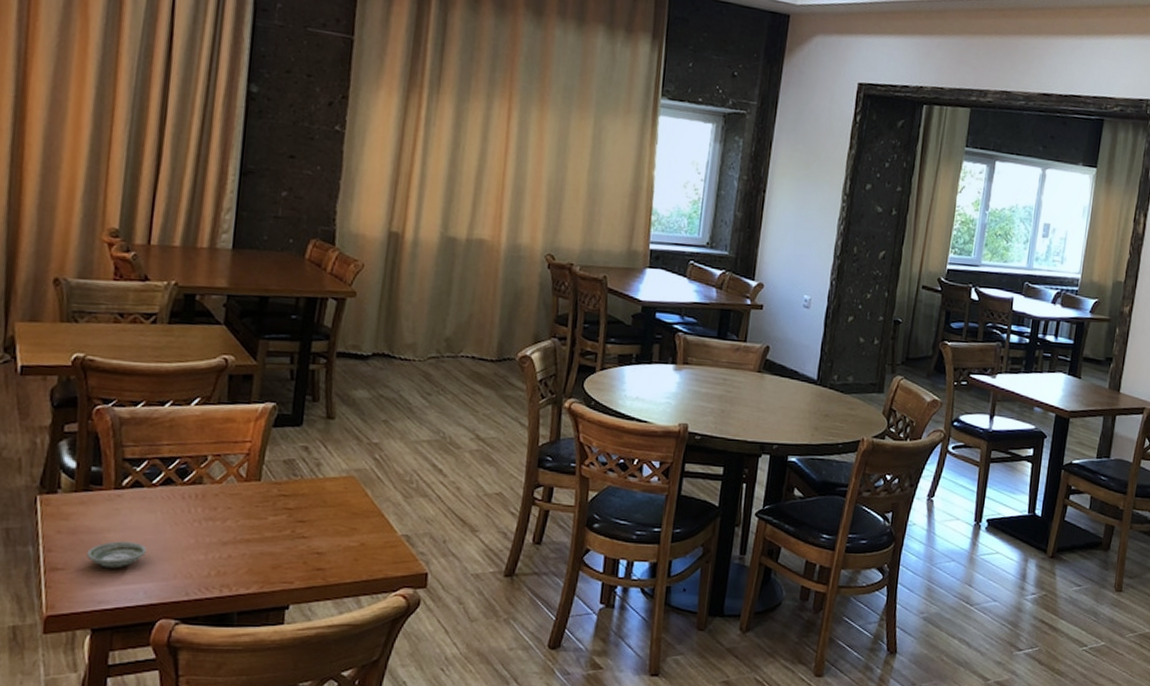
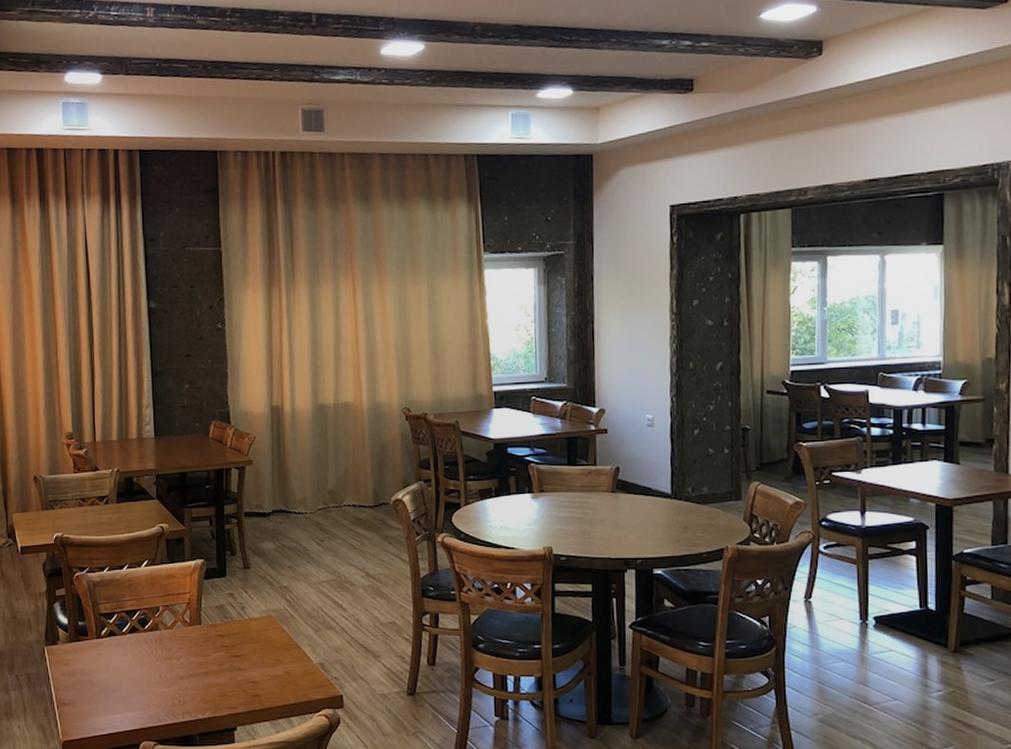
saucer: present [86,541,147,569] -> none [84,680,126,702]

